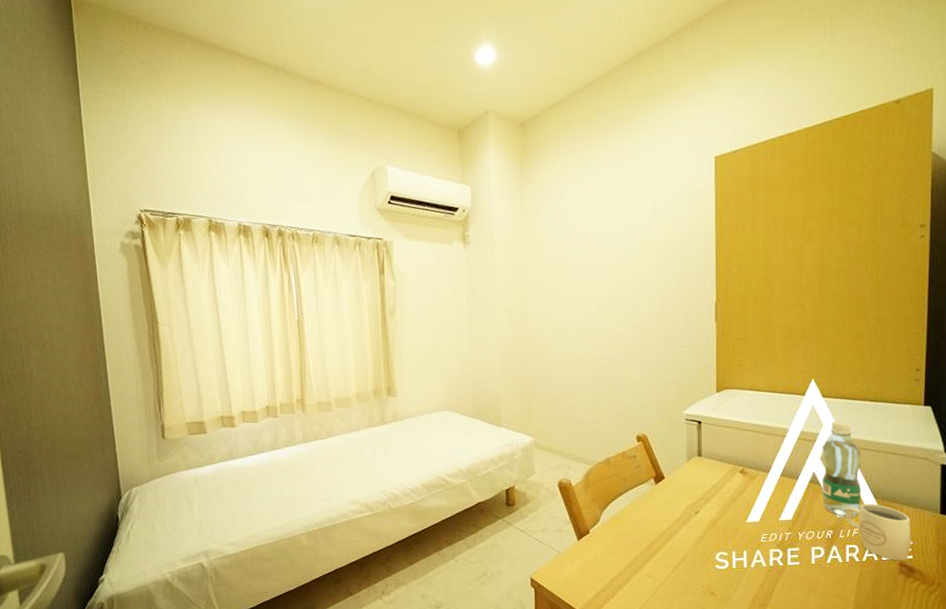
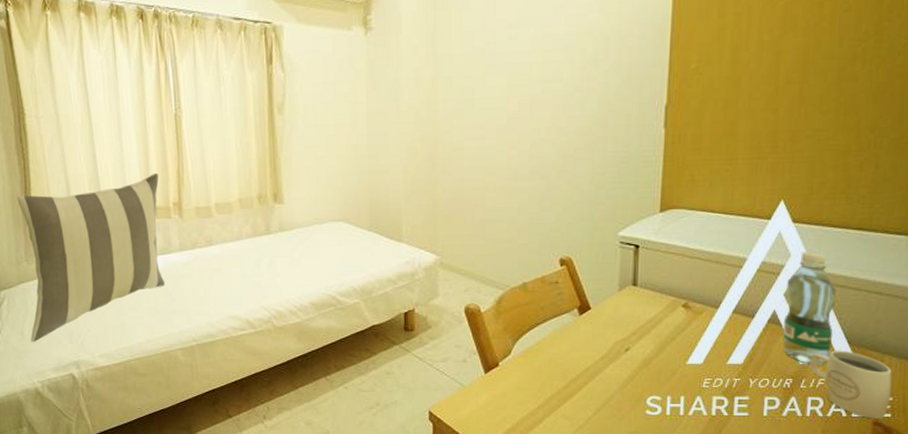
pillow: none [149,373,290,536] -> present [17,174,166,343]

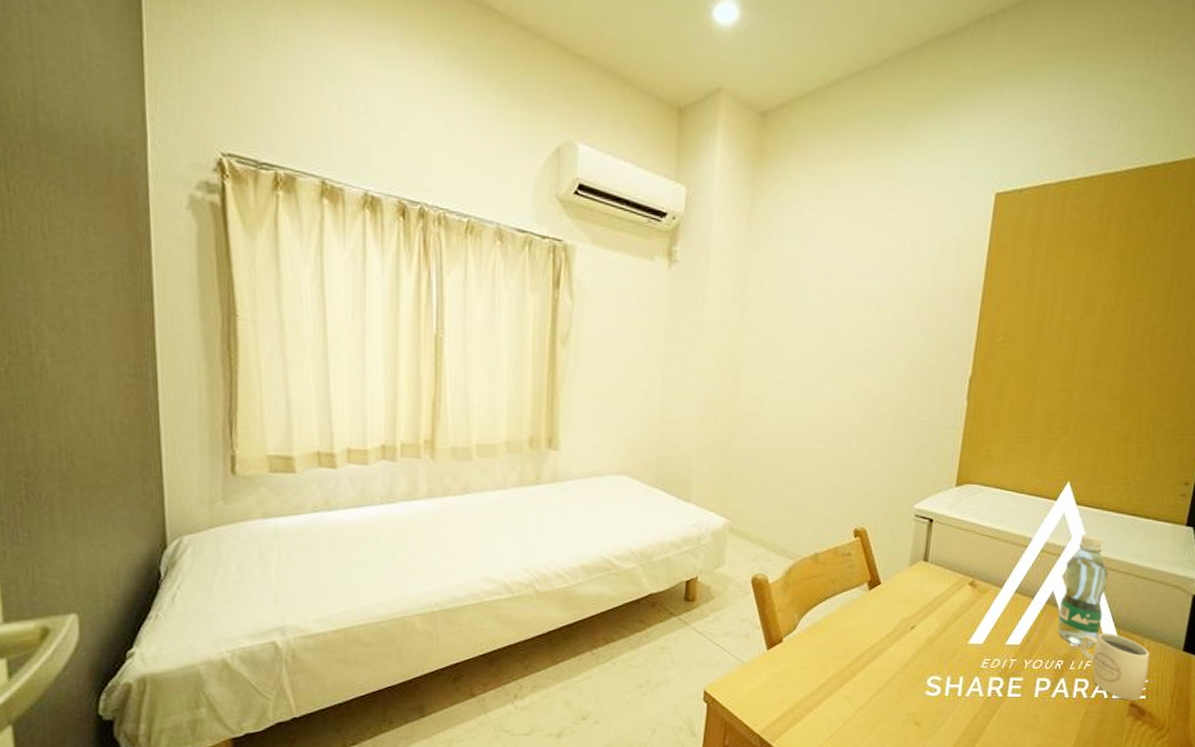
pillow: present [17,174,166,343] -> none [217,403,408,603]

